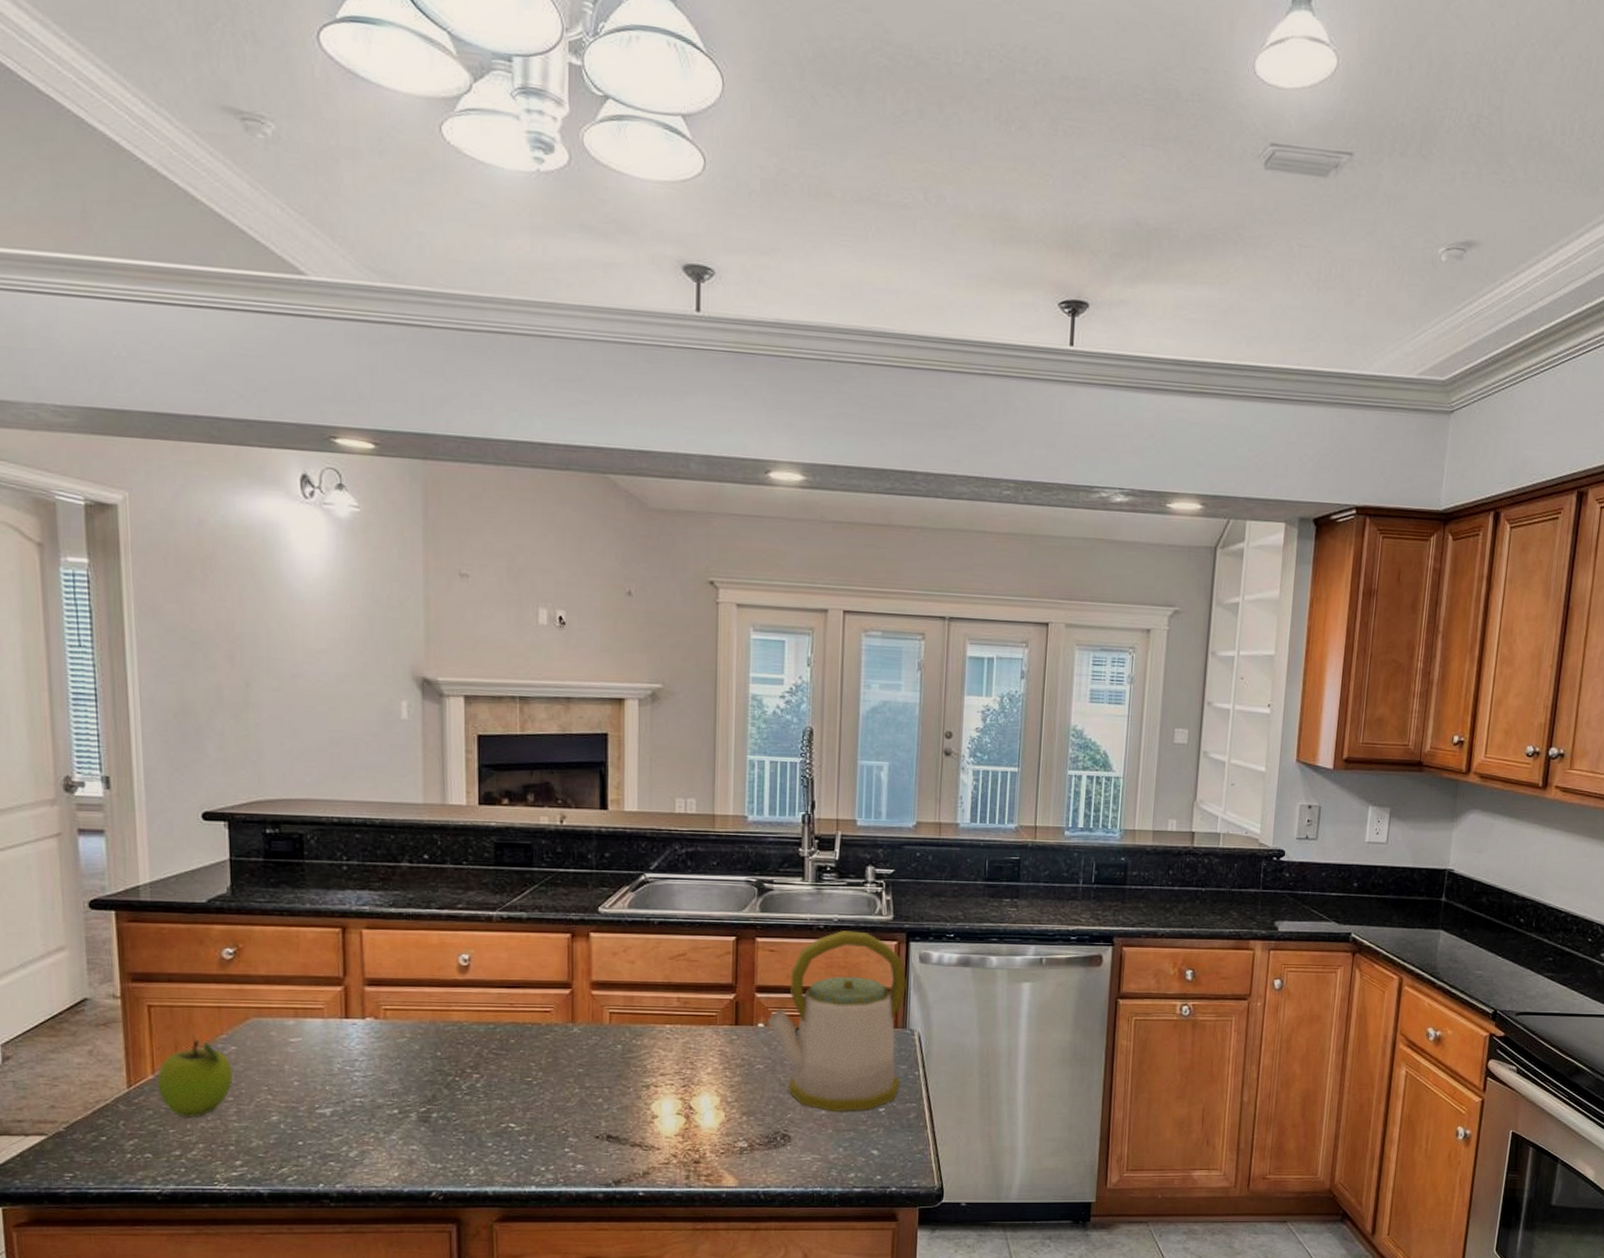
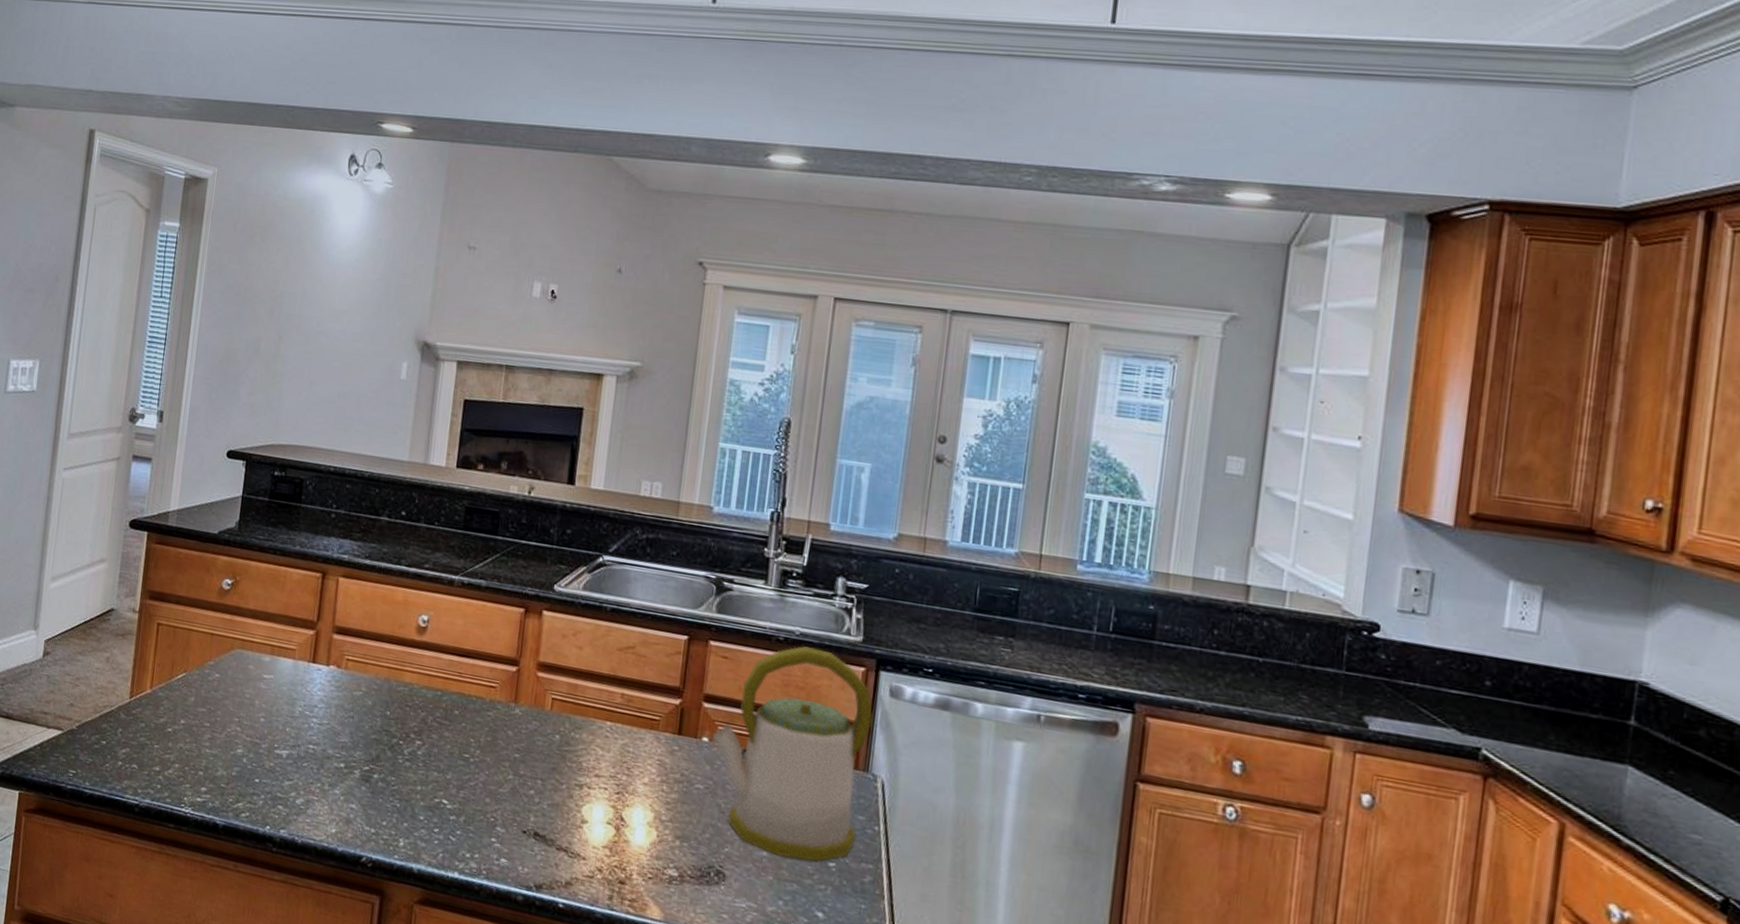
fruit: present [156,1040,233,1117] -> none [152,662,213,738]

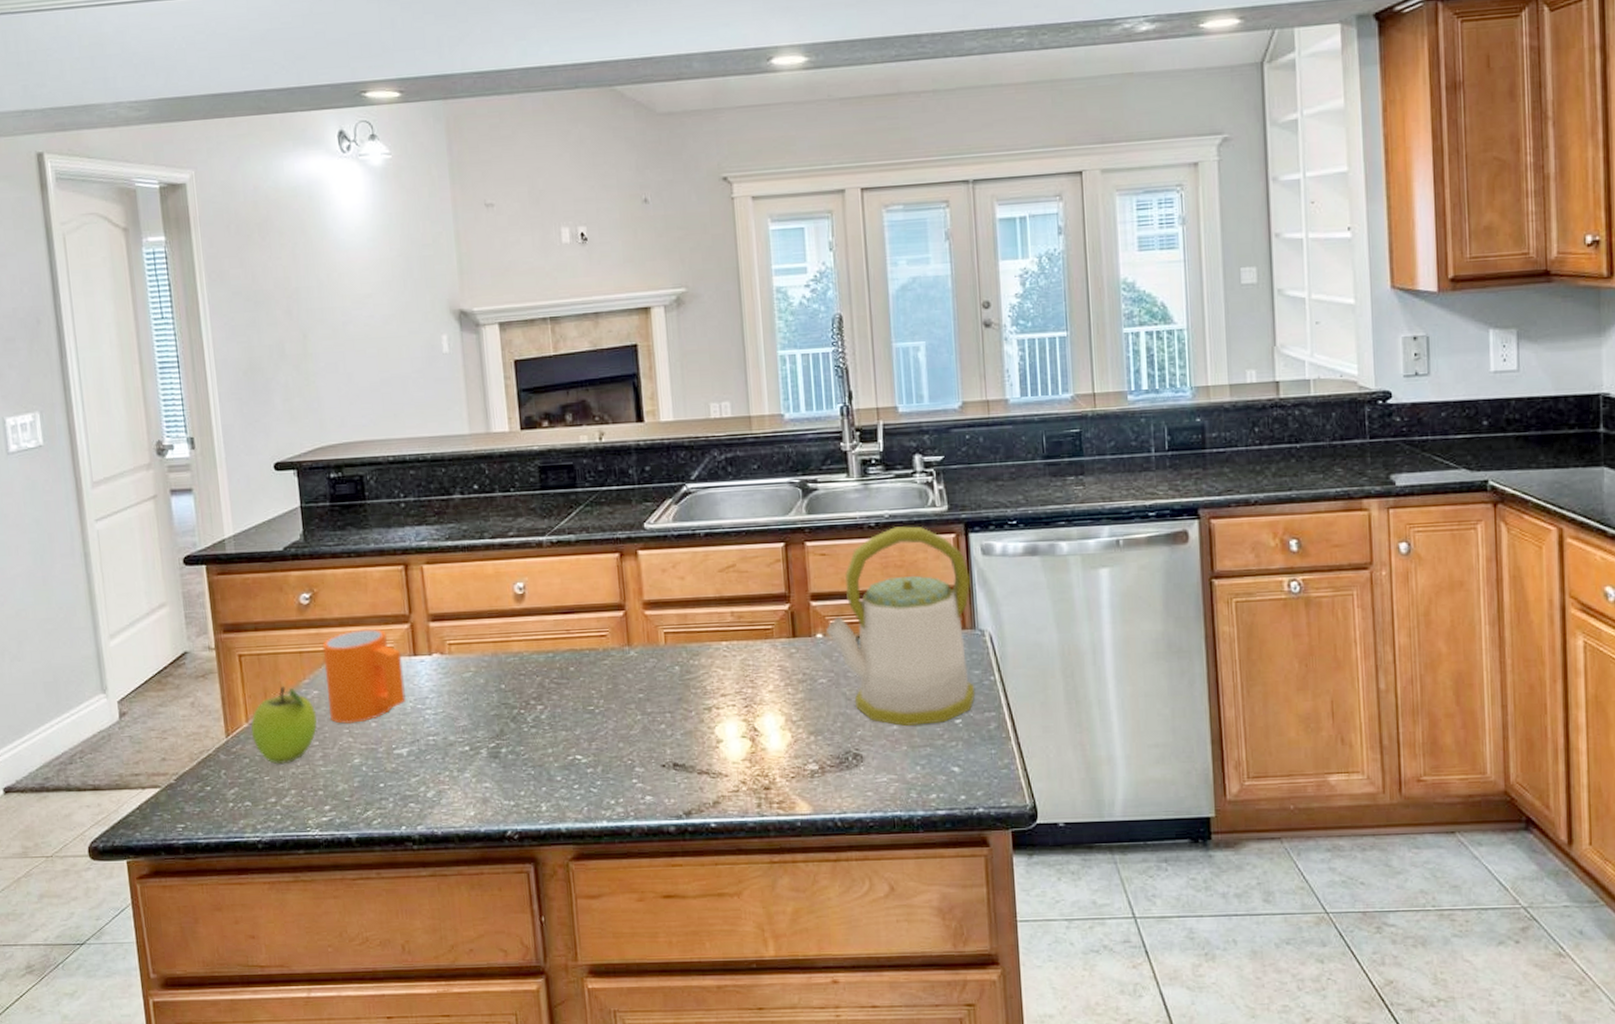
fruit: none [152,662,213,738] -> present [250,686,317,764]
mug: none [225,623,302,716] -> present [322,628,406,725]

